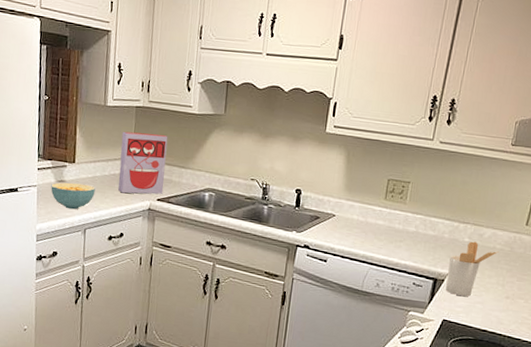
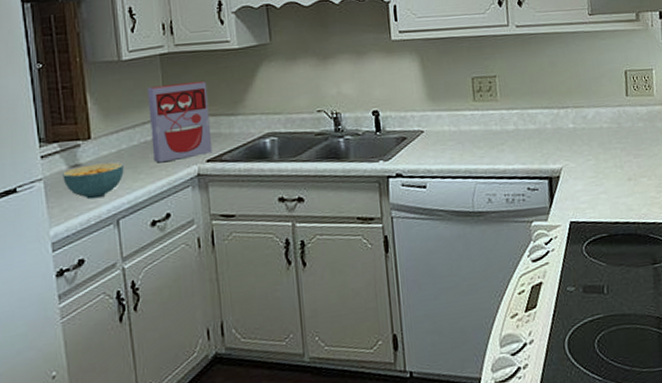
utensil holder: present [446,241,499,297] -> none [559,125,608,191]

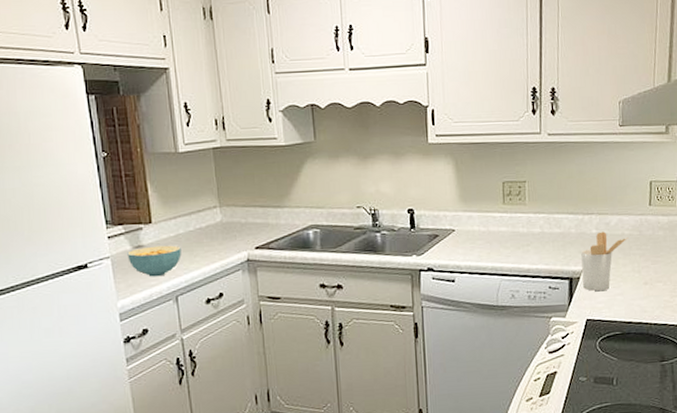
cereal box: present [147,81,213,163] -> none [202,175,261,248]
utensil holder: none [559,125,608,191] -> present [581,231,629,292]

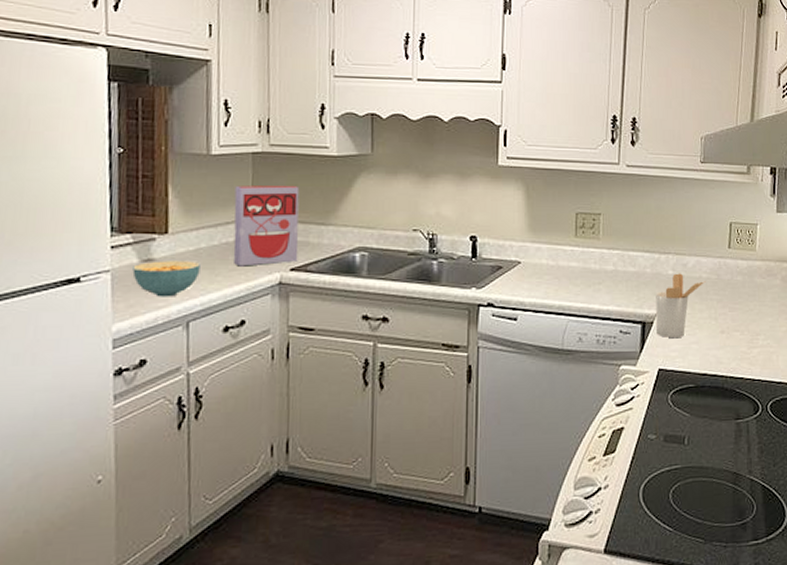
cereal box: none [202,175,261,248] -> present [233,185,300,267]

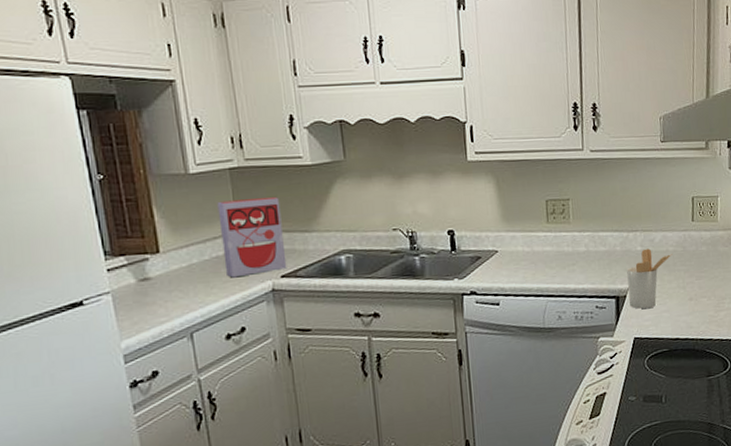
cereal bowl: present [132,261,200,297] -> none [131,276,196,313]

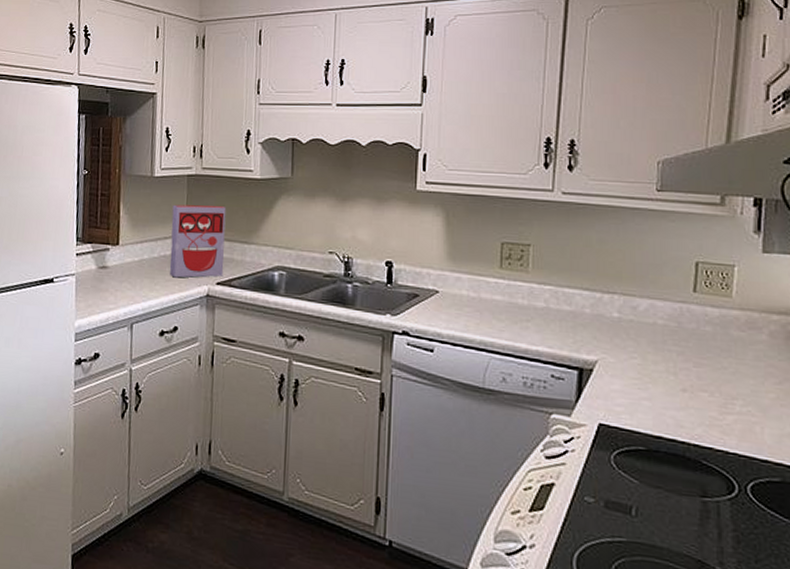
utensil holder: present [627,248,673,309] -> none [597,316,662,392]

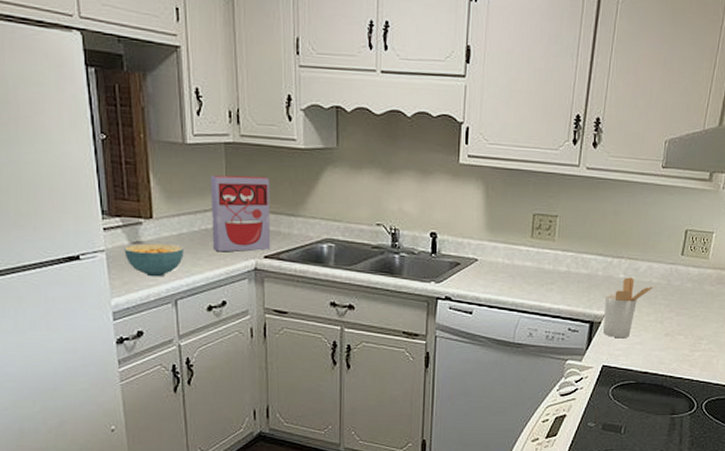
cereal bowl: none [91,268,143,301] -> present [124,243,184,277]
utensil holder: none [597,316,662,392] -> present [603,277,656,339]

